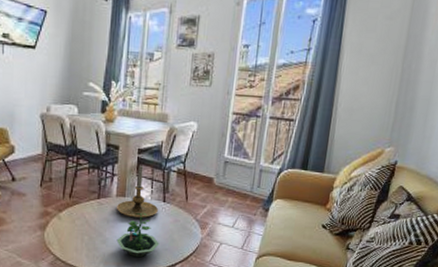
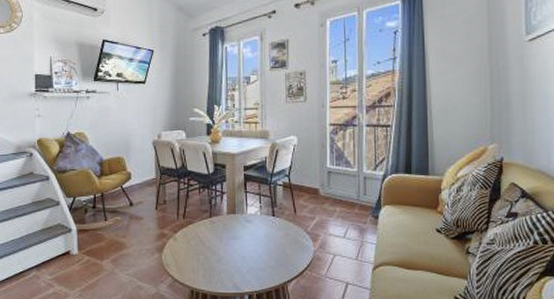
terrarium: present [116,212,159,258] -> none [231,228,273,275]
candle holder: present [117,166,158,218] -> none [229,182,268,234]

